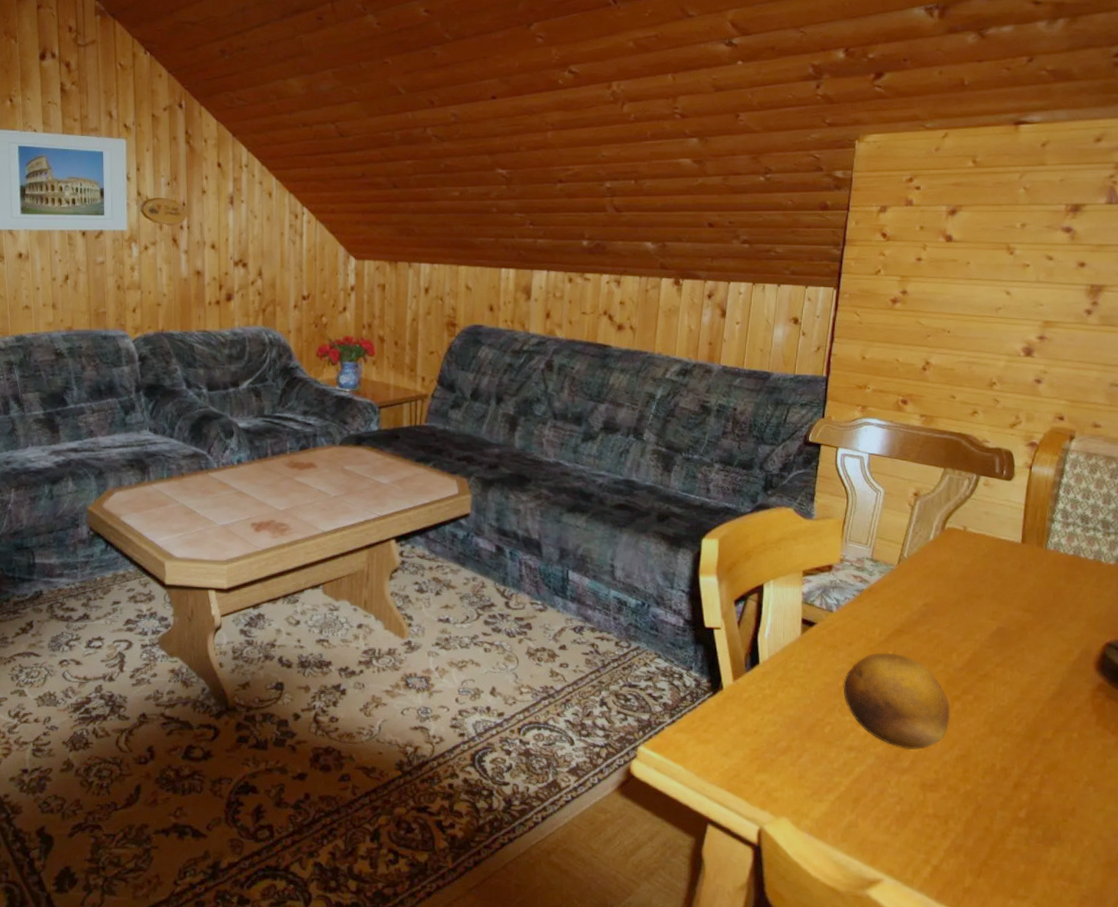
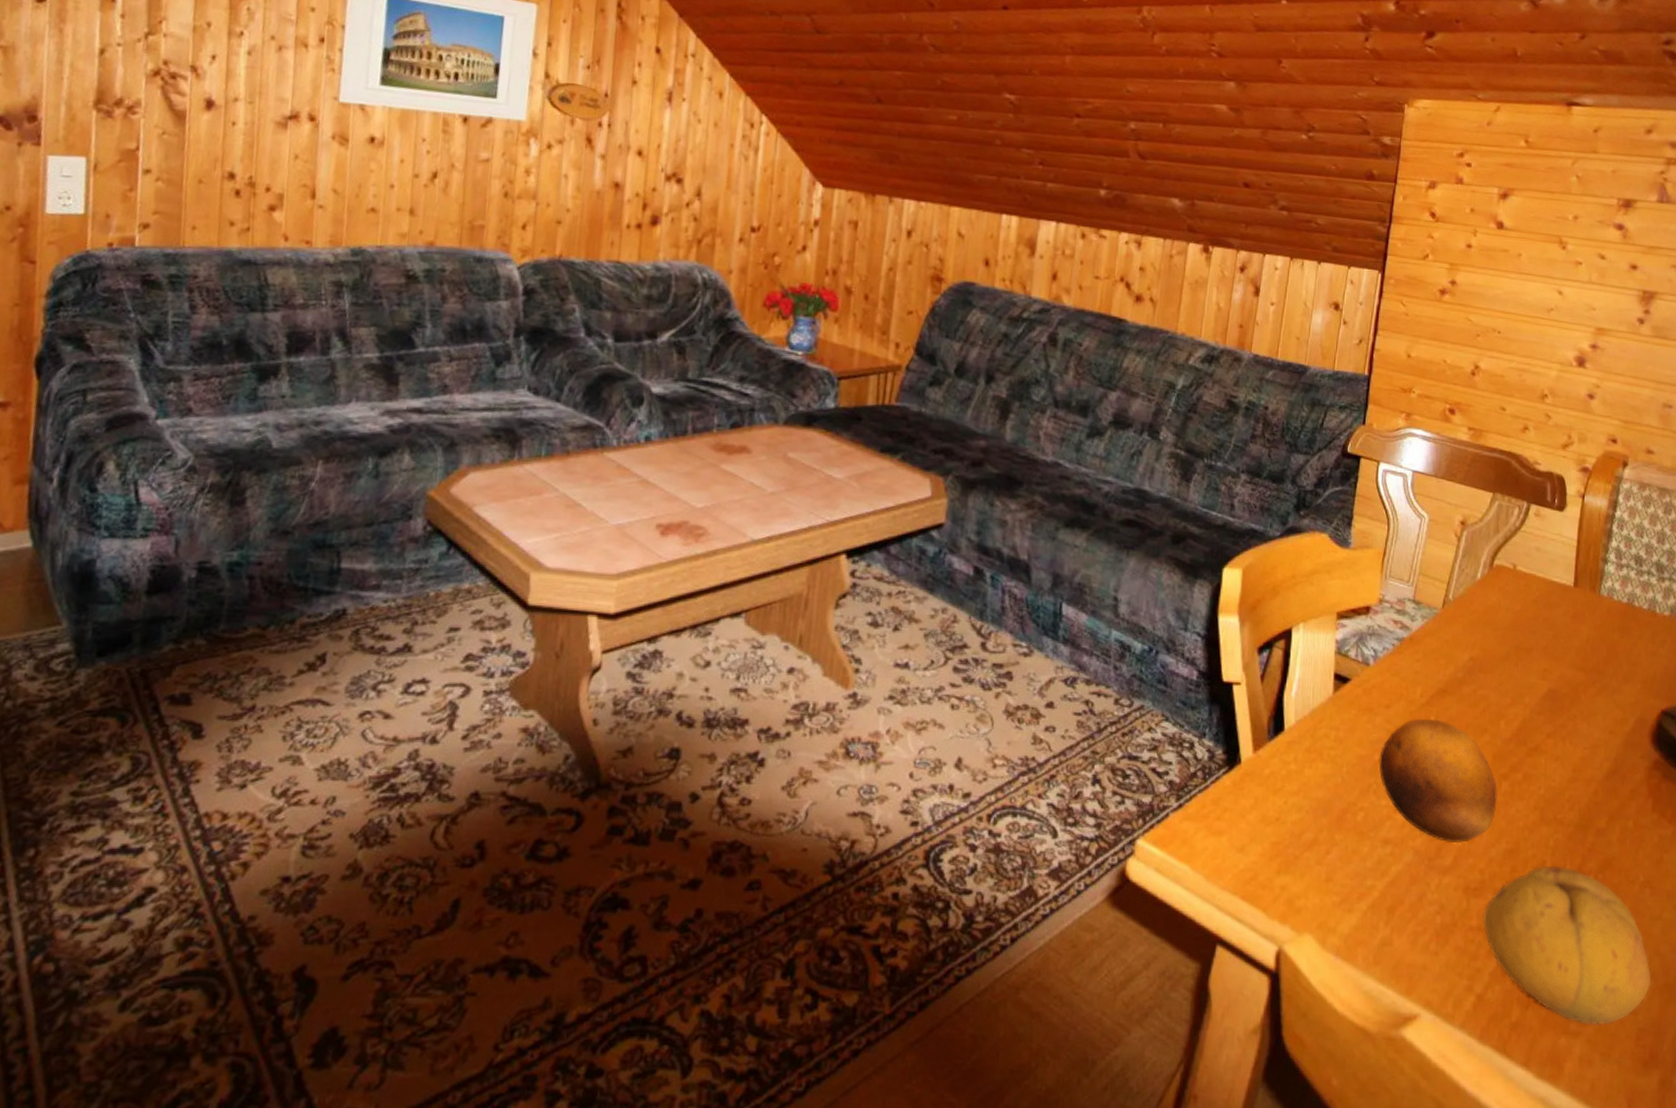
fruit: none [938,767,1094,892] -> present [1483,865,1652,1025]

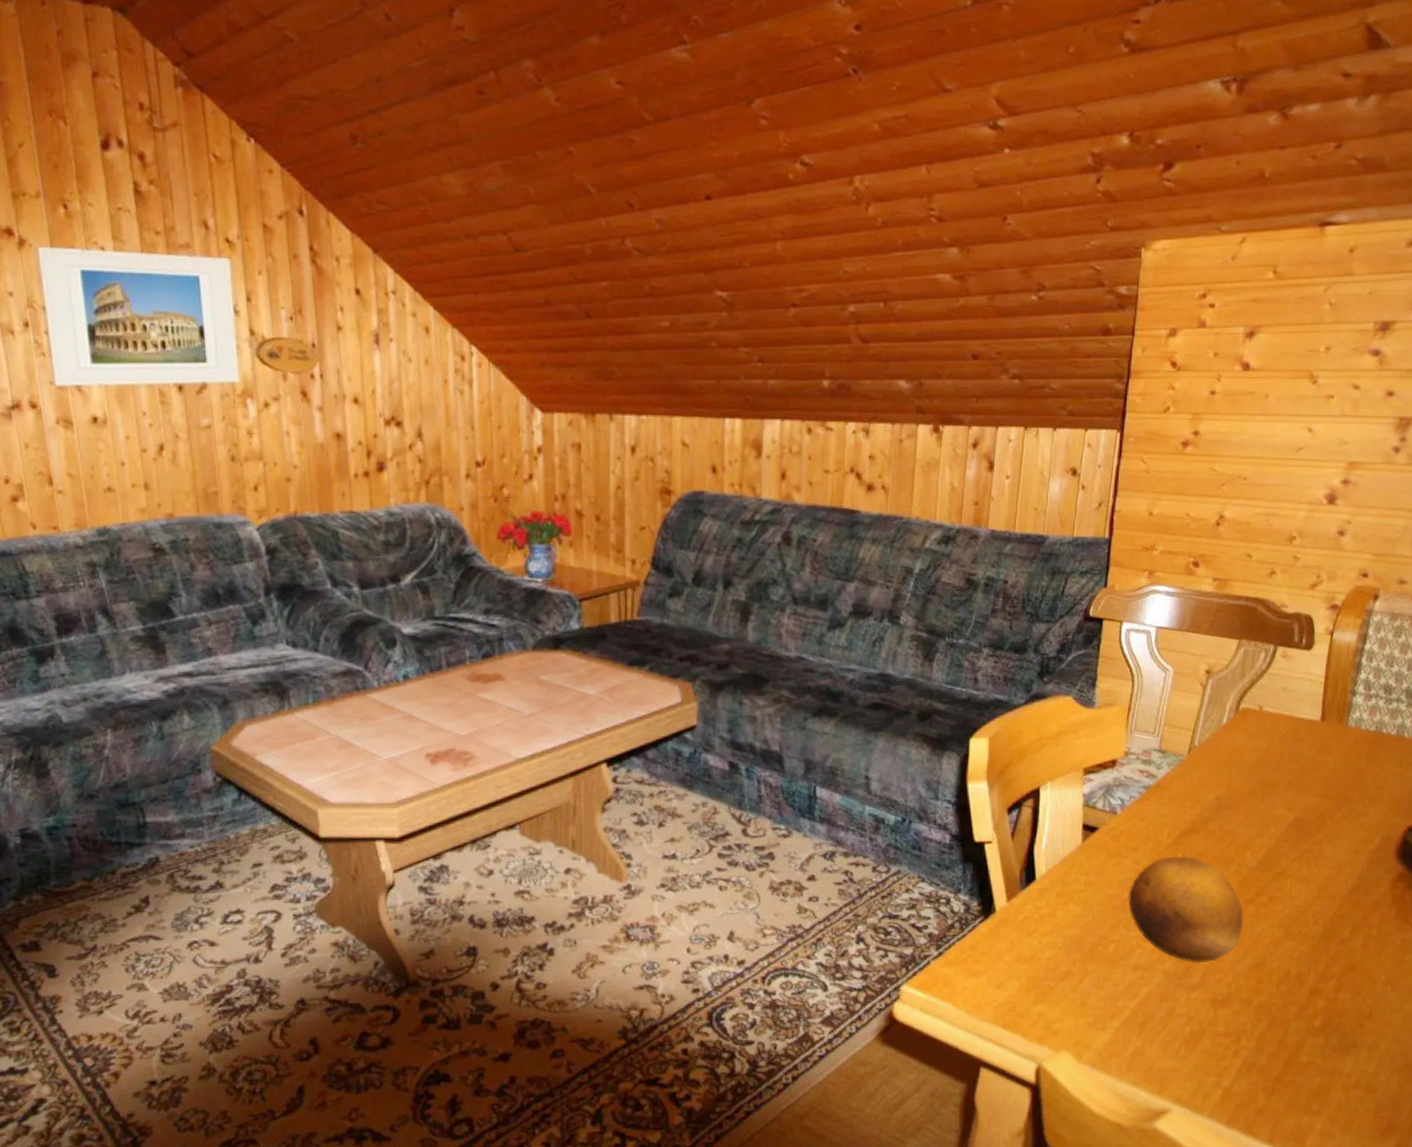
fruit: present [1483,865,1652,1025] -> none [1230,973,1391,1105]

